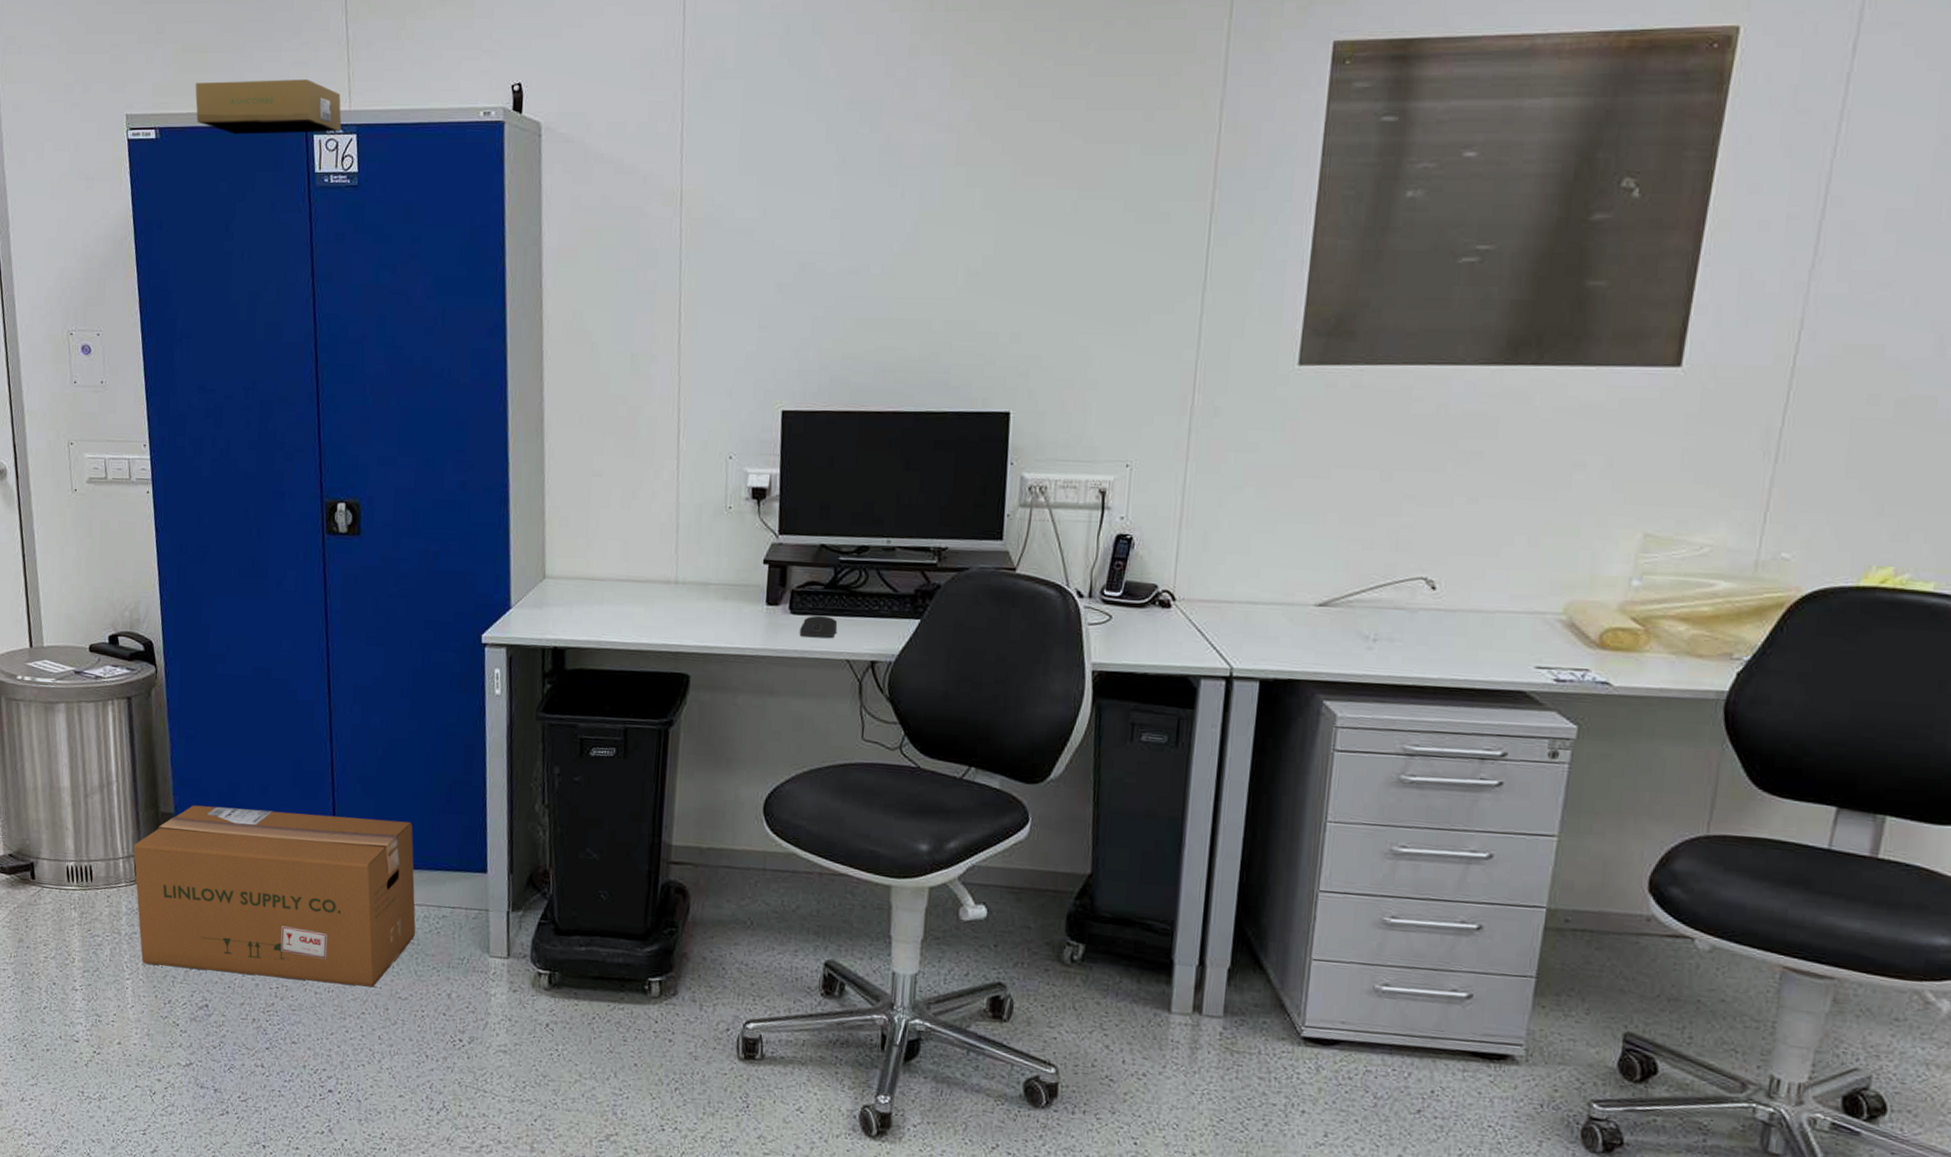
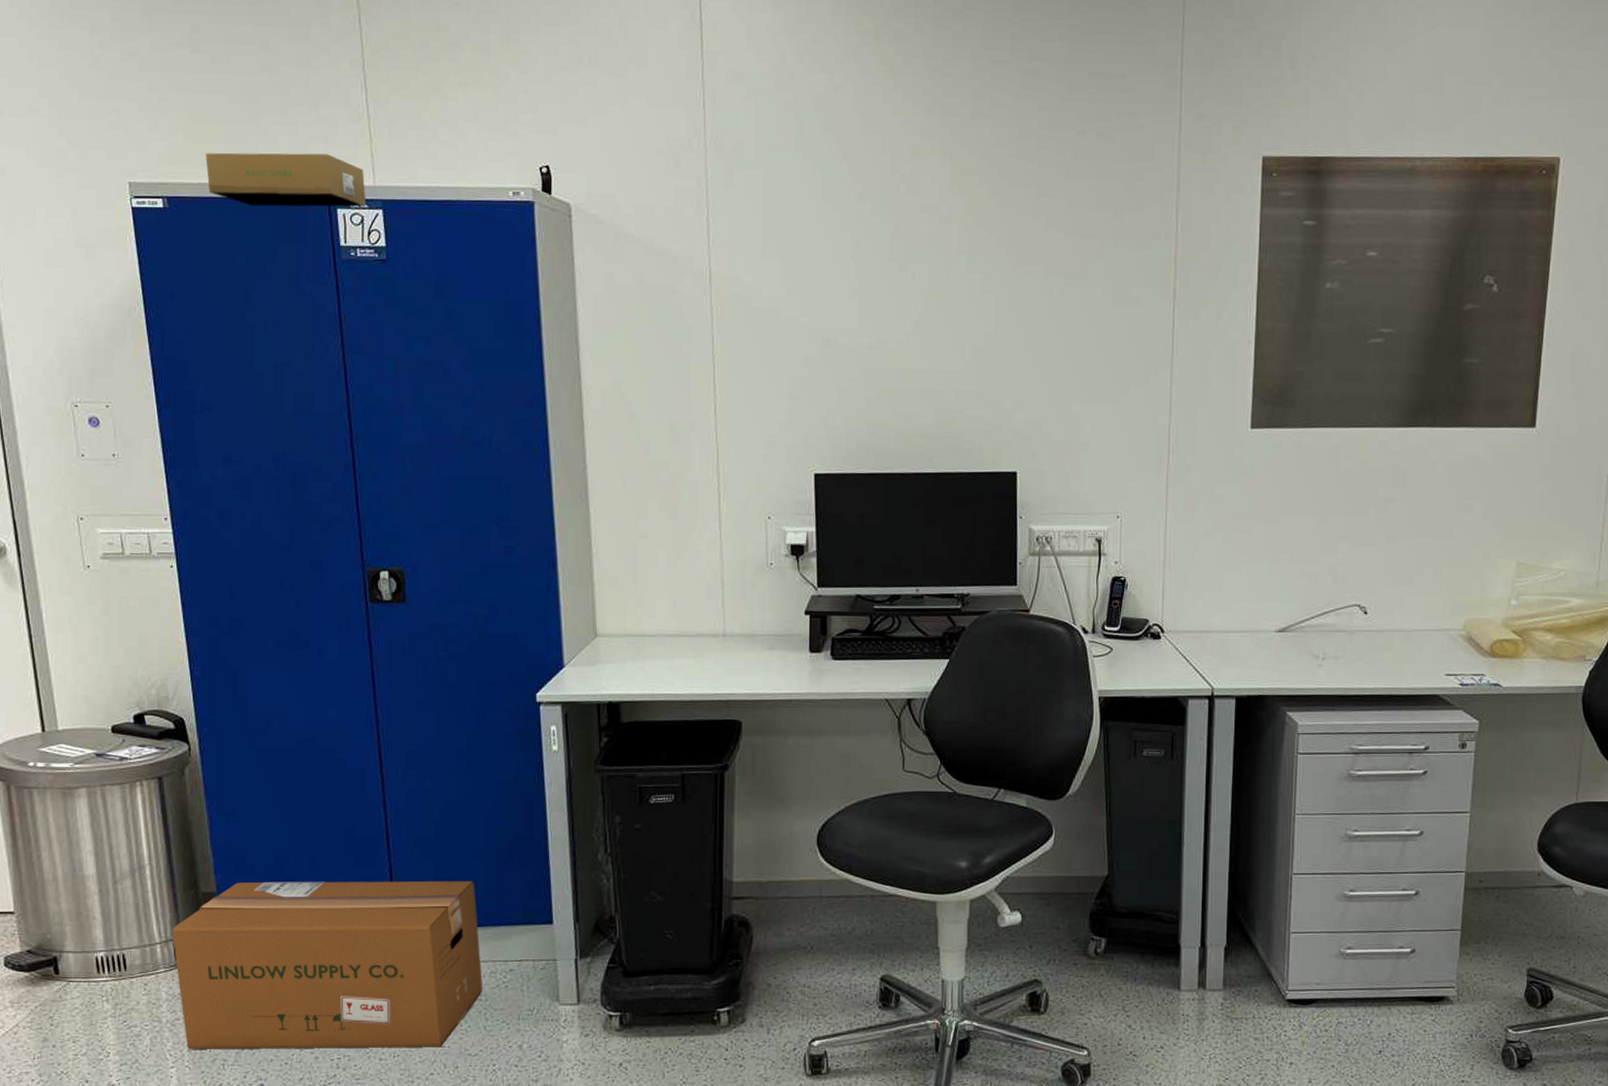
computer mouse: present [799,615,838,639] -> none [841,660,876,681]

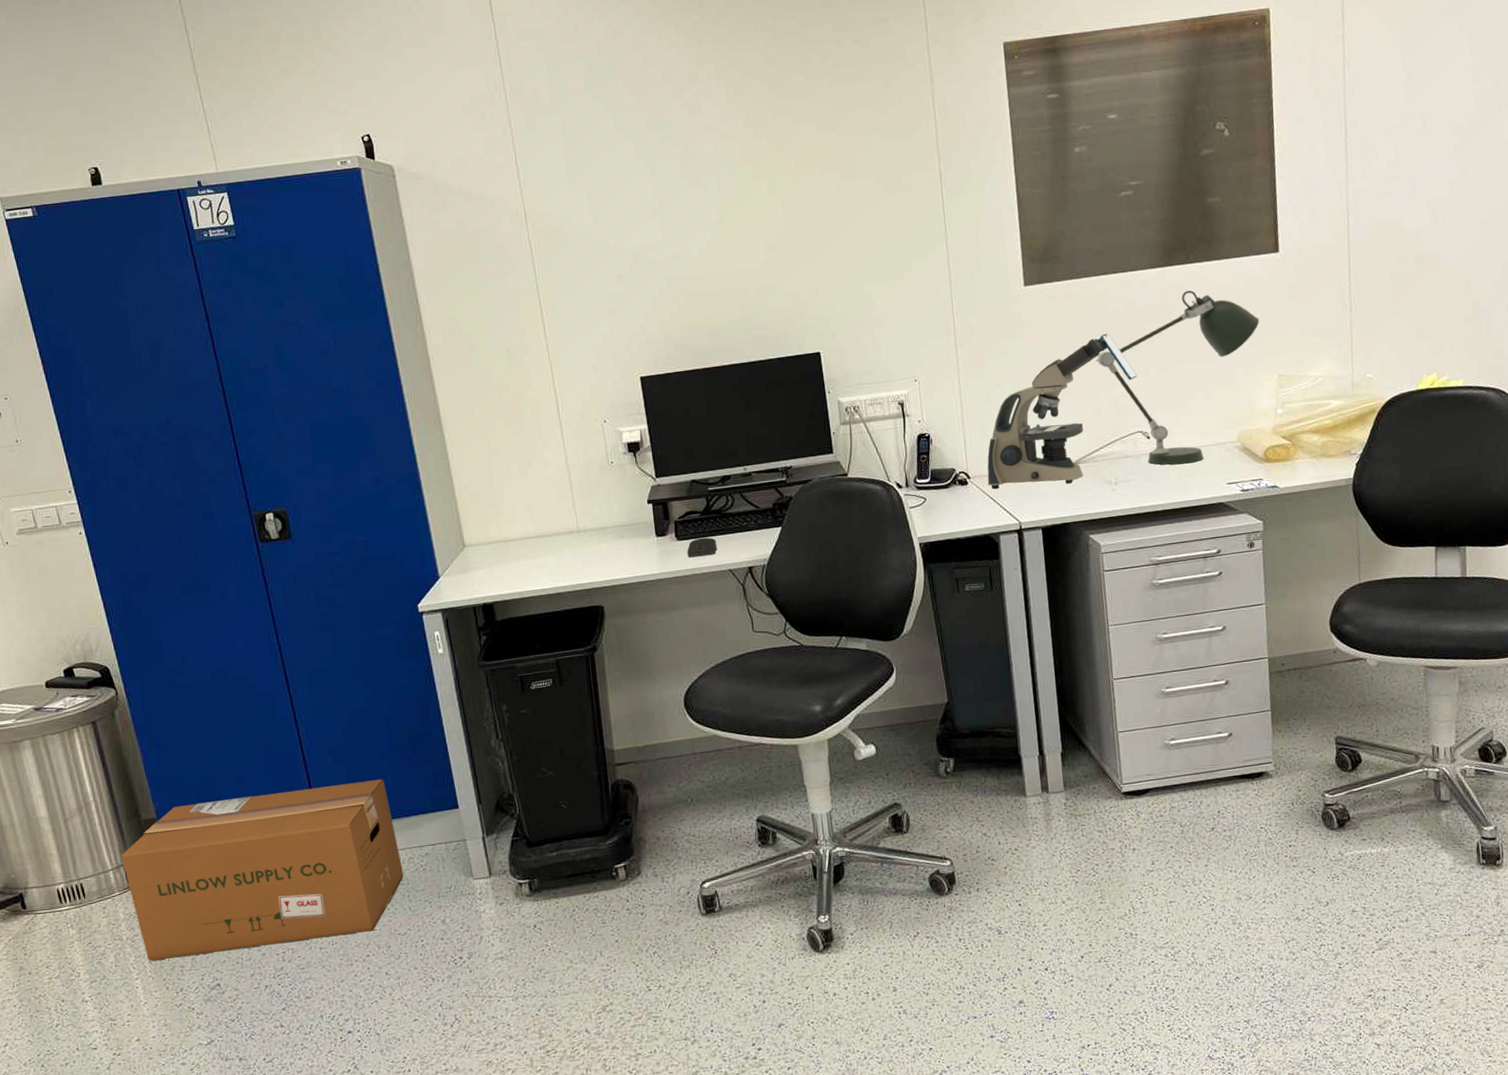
box: present [205,152,366,207] -> none [64,149,212,205]
computer mouse: none [841,660,876,681] -> present [687,537,718,558]
microscope: none [1182,492,1362,653] -> present [987,333,1137,490]
desk lamp: none [1318,457,1504,647] -> present [1095,290,1260,465]

